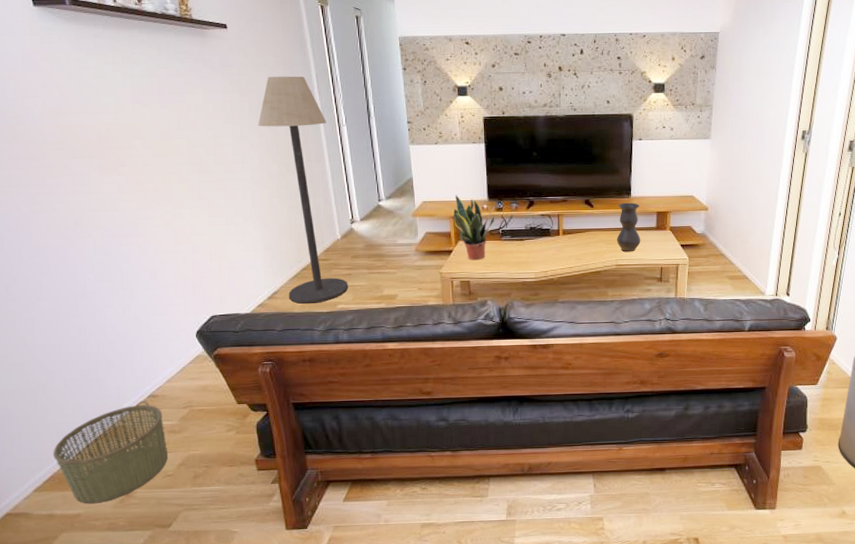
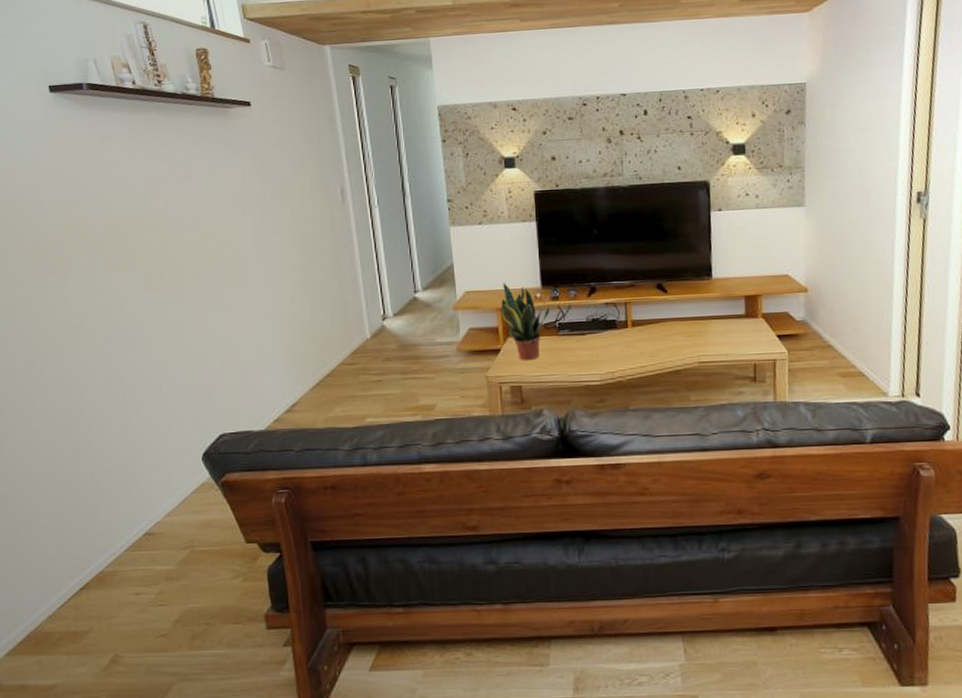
basket: present [53,401,168,504] -> none [31,540,162,672]
floor lamp: present [258,76,349,304] -> none [280,154,379,418]
vase: present [616,202,641,252] -> none [697,285,727,347]

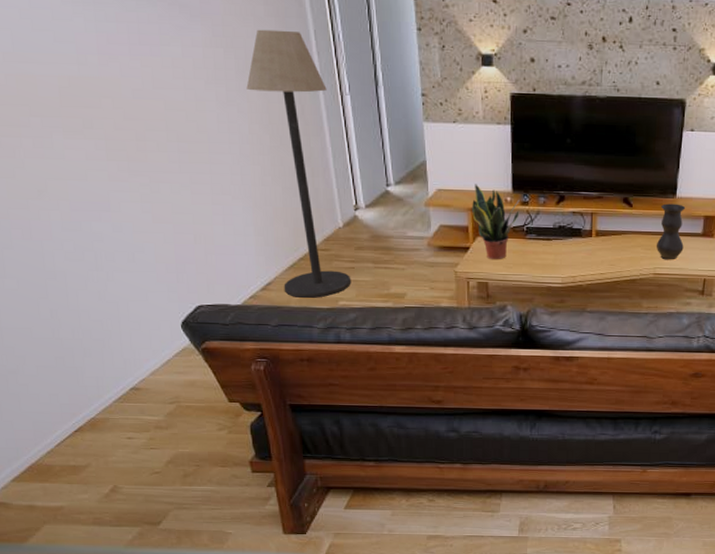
floor lamp: none [280,154,379,418] -> present [246,29,351,298]
vase: none [697,285,727,347] -> present [656,203,686,260]

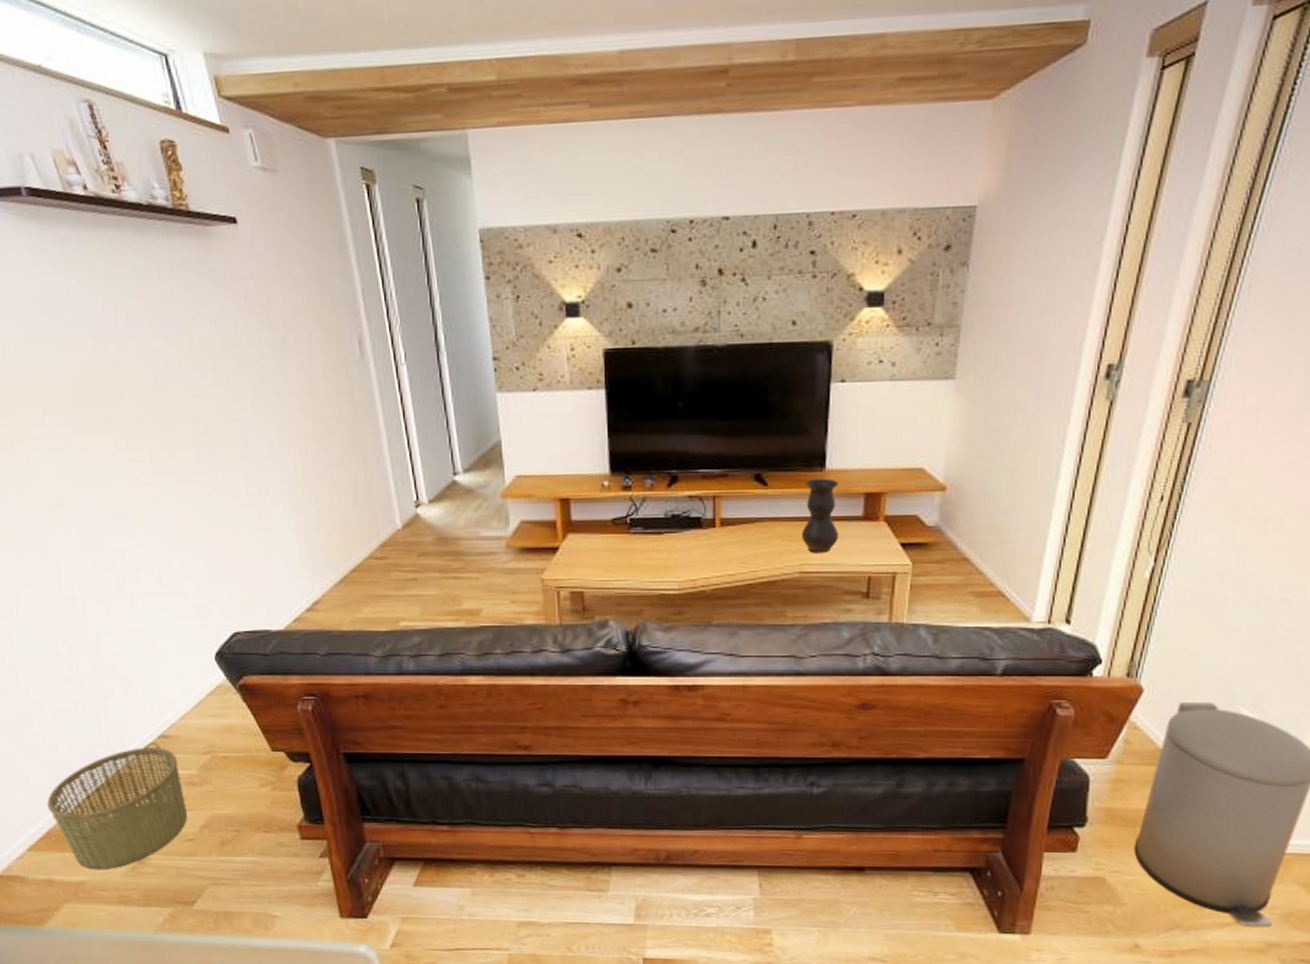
basket: none [29,393,155,498] -> present [47,742,187,870]
floor lamp: present [246,29,351,298] -> none [284,291,414,619]
potted plant: present [471,184,520,260] -> none [559,466,620,563]

